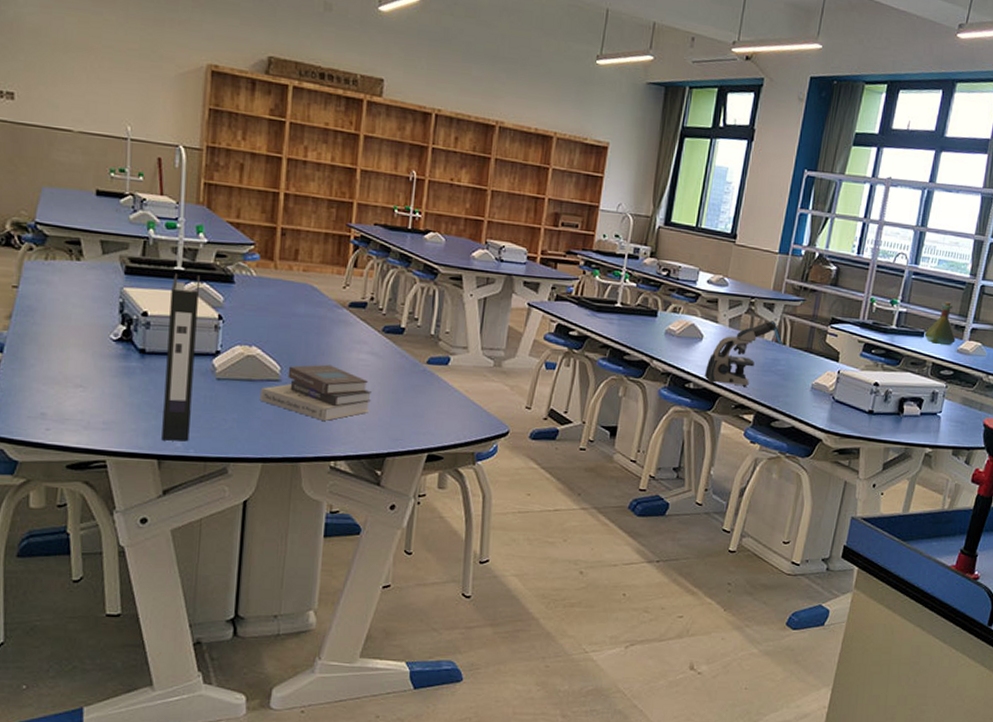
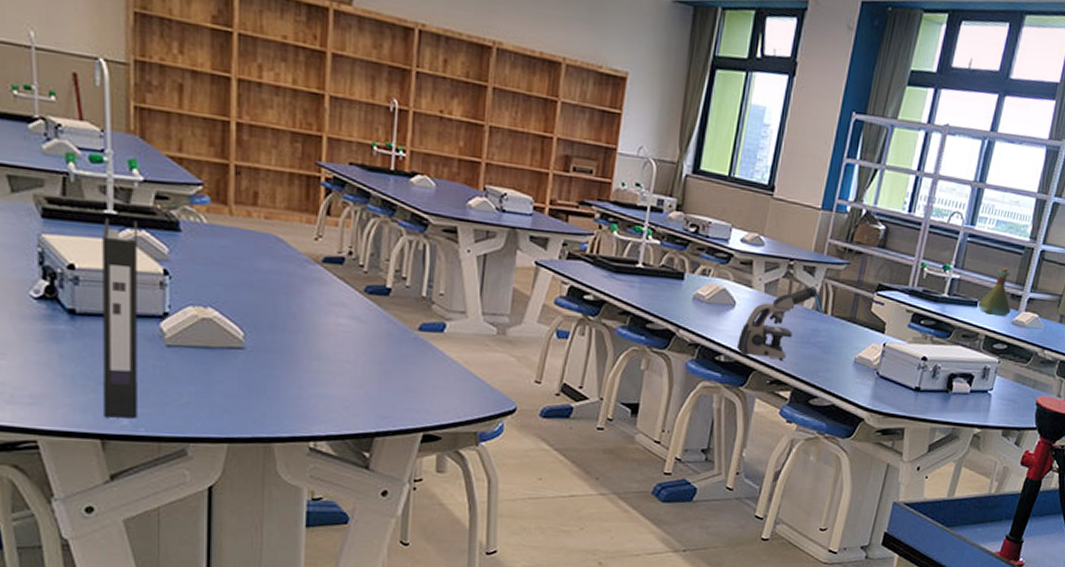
books: present [259,364,371,421] -> none [220,329,354,395]

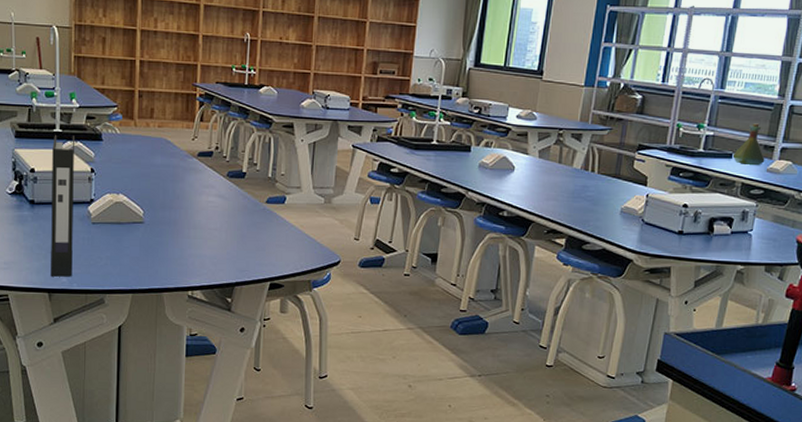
microscope: present [736,286,825,361] -> none [516,150,592,214]

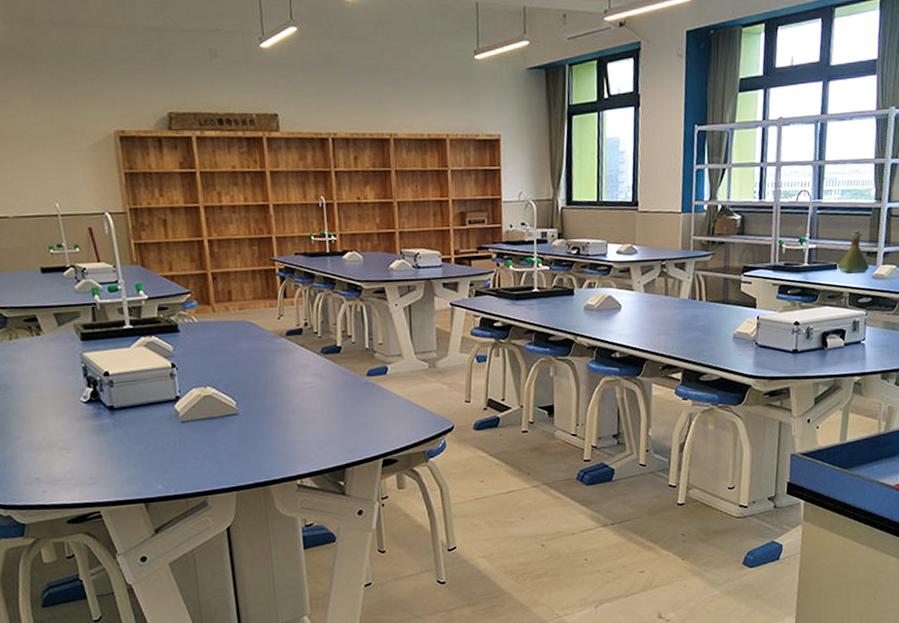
binder: present [51,135,74,277] -> none [124,330,168,485]

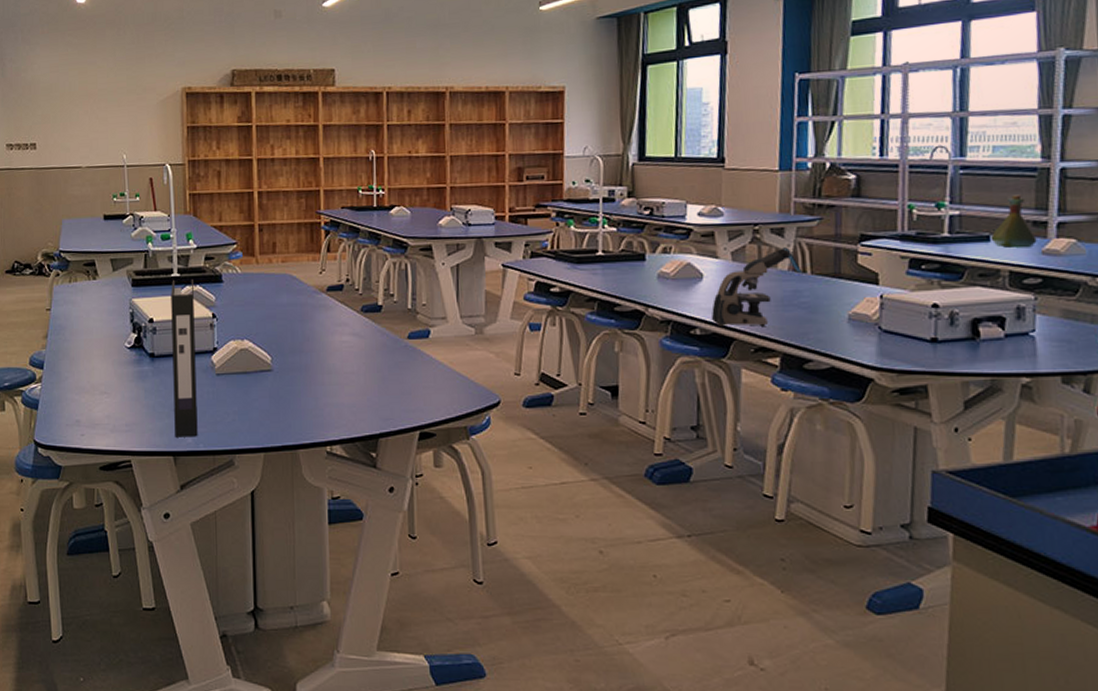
binder: none [124,330,168,485] -> present [171,279,198,437]
microscope: none [628,279,700,350] -> present [711,247,803,328]

